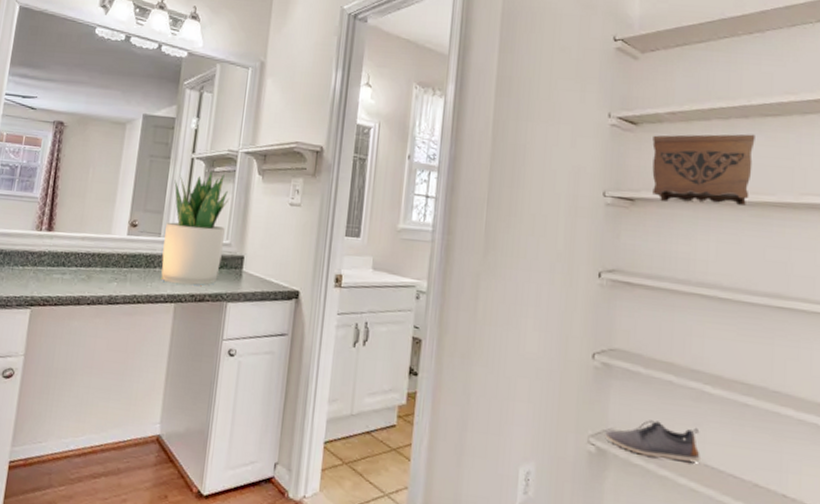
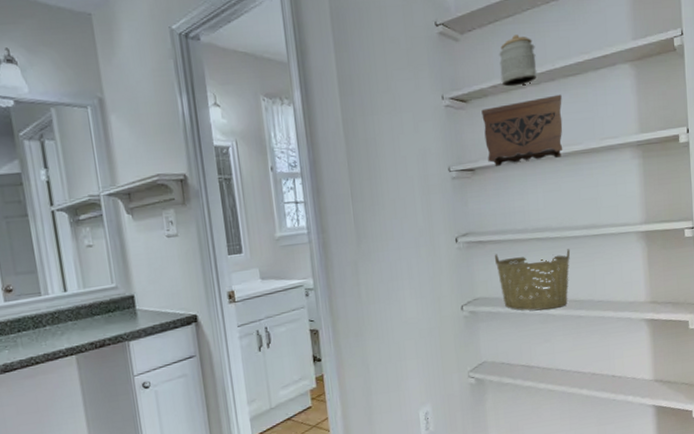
planter: present [161,171,230,286] -> none [39,220,113,338]
shoe: present [605,420,702,463] -> none [480,343,554,376]
basket: none [644,301,744,387] -> present [495,249,571,311]
jar: none [681,62,729,117] -> present [499,35,537,87]

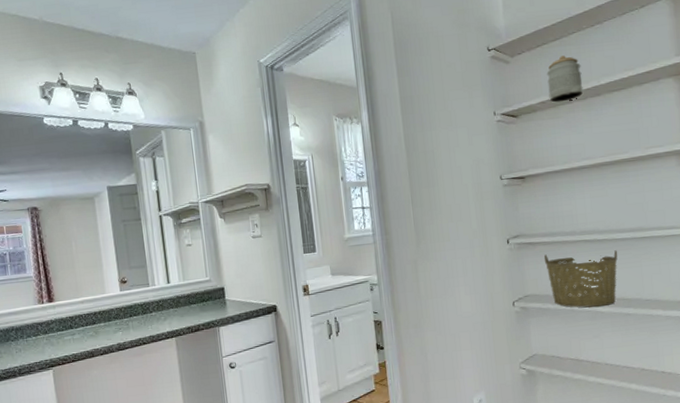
decorative box: present [481,94,563,167] -> none [531,108,609,175]

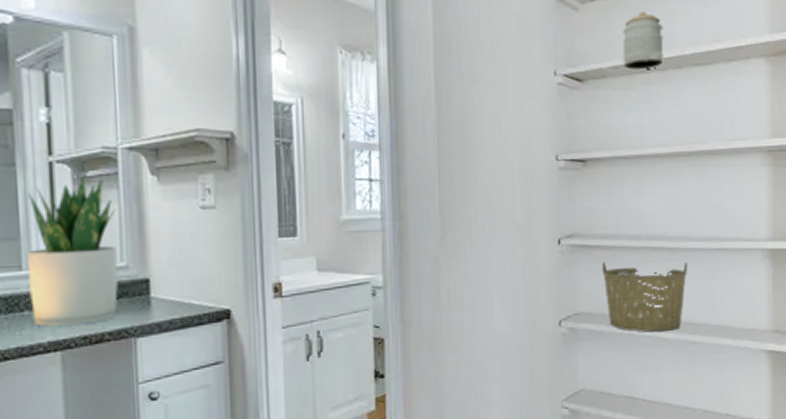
planter: none [149,223,206,322] -> present [28,176,118,328]

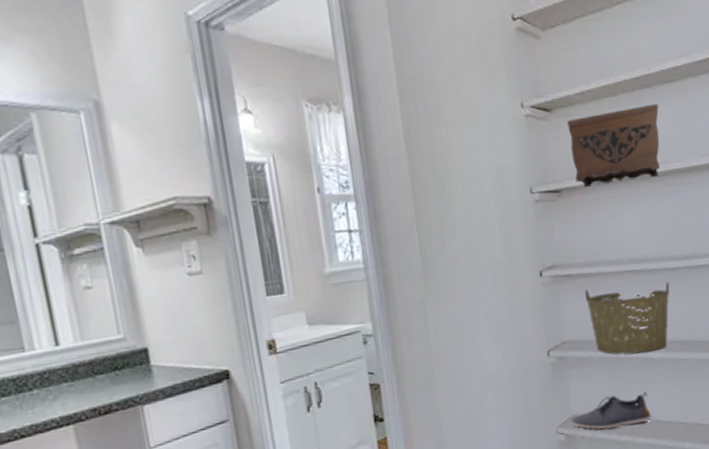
planter: present [28,176,118,328] -> none [20,255,121,404]
shoe: none [577,372,661,408] -> present [570,391,653,430]
decorative box: none [598,84,689,161] -> present [567,103,661,188]
jar: present [623,11,664,70] -> none [586,33,631,94]

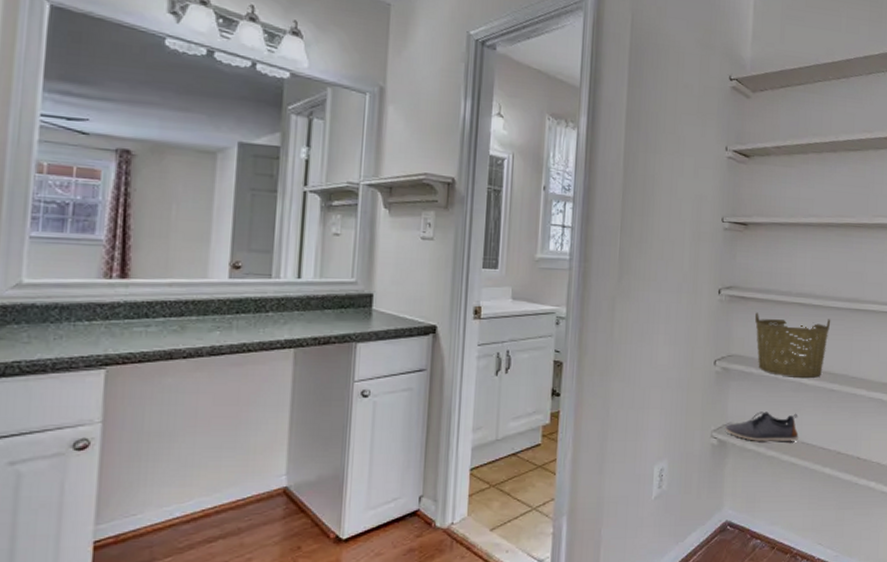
decorative box: present [567,103,661,188] -> none [762,166,841,227]

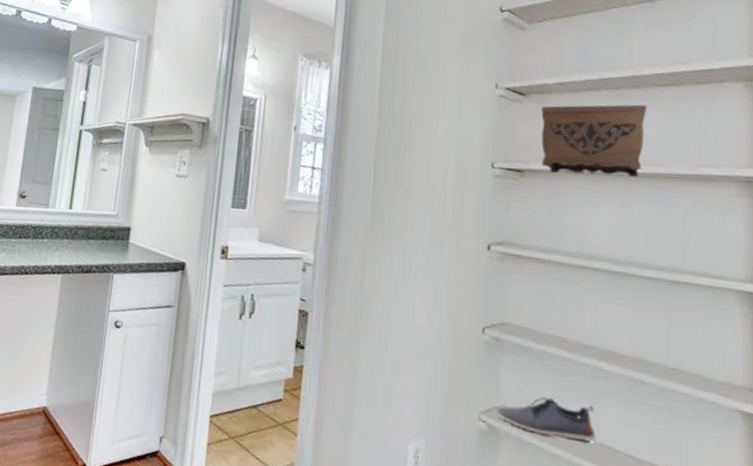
basket: present [755,312,831,378] -> none [535,275,638,363]
decorative box: none [762,166,841,227] -> present [541,104,647,177]

